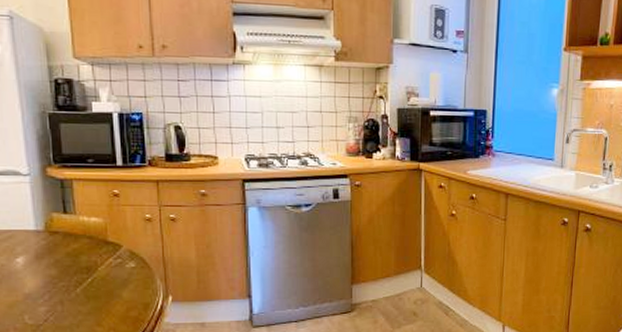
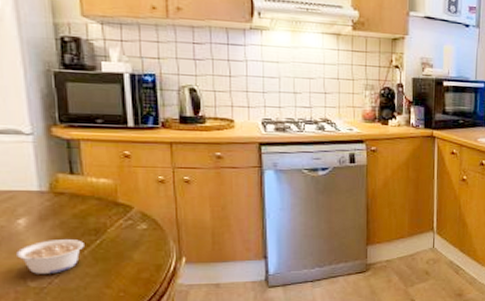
legume: none [15,276,77,312] -> present [16,238,84,274]

